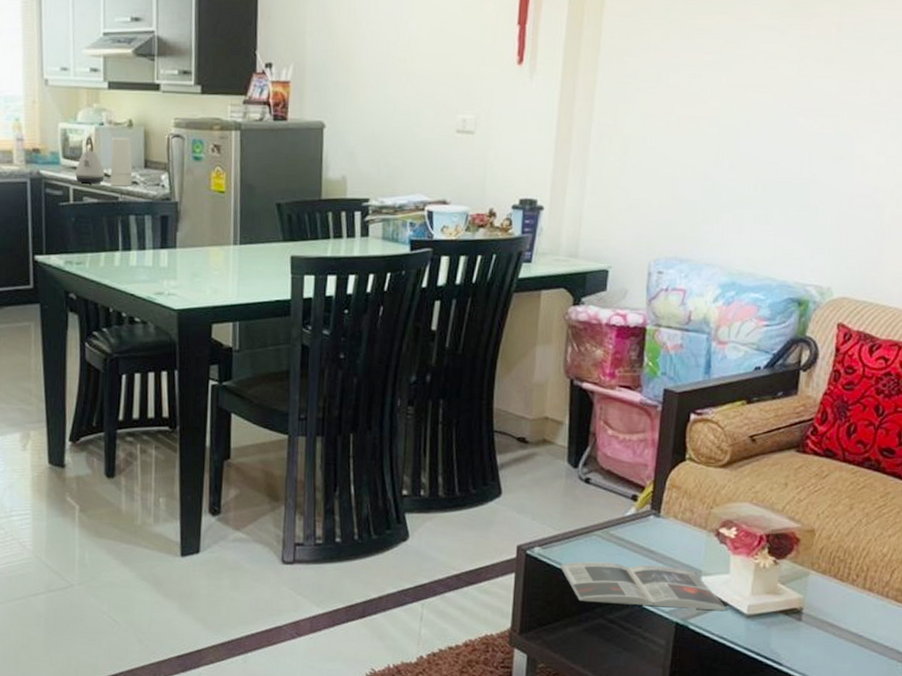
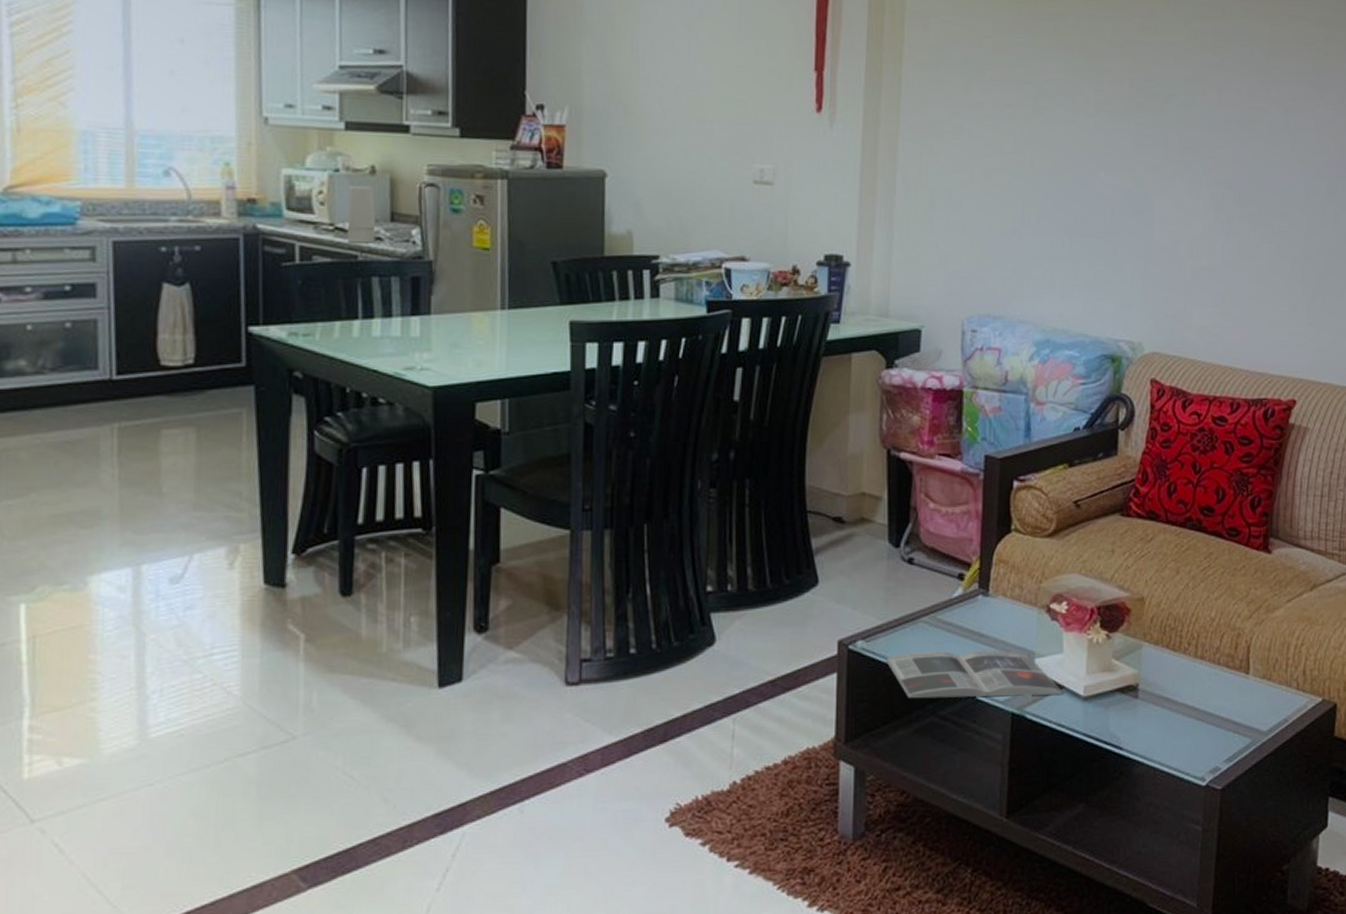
kettle: present [75,136,105,184] -> none [302,184,341,240]

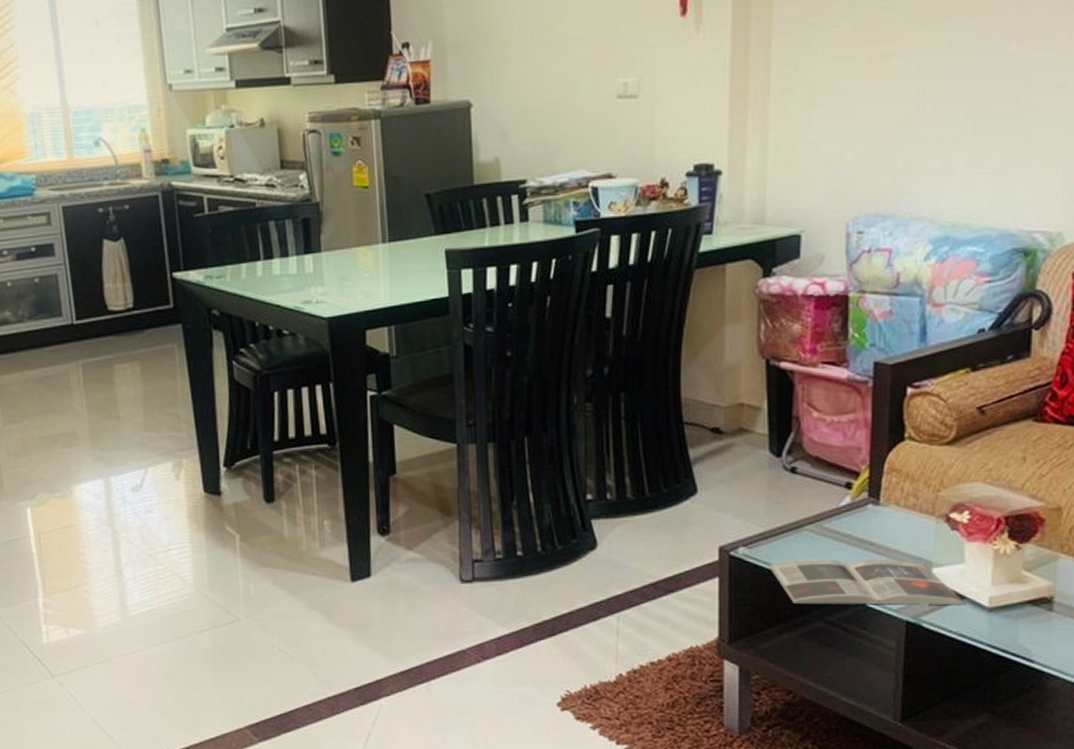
canister: present [347,185,376,243] -> none [243,137,270,192]

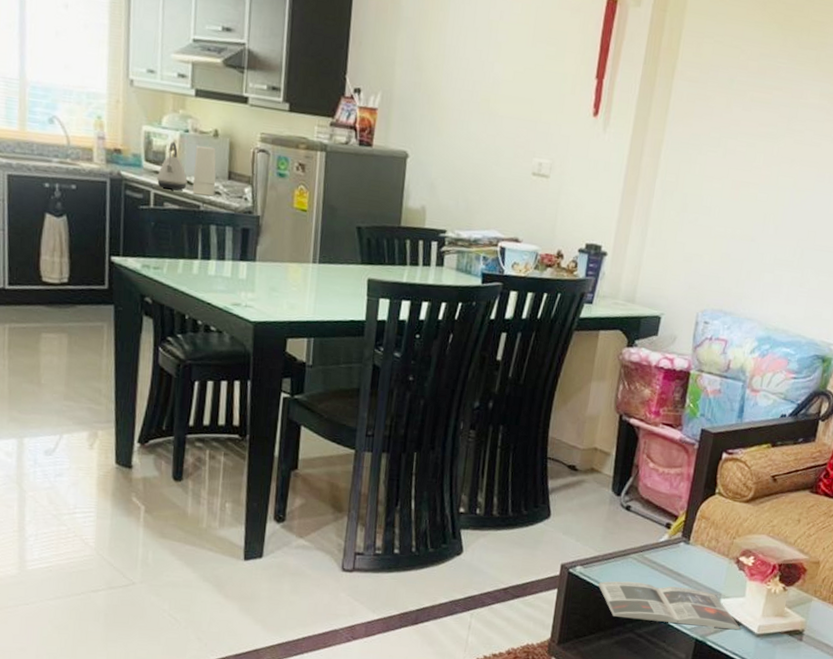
kettle: none [208,140,239,192] -> present [157,141,188,191]
canister: none [243,137,270,192] -> present [192,145,216,197]

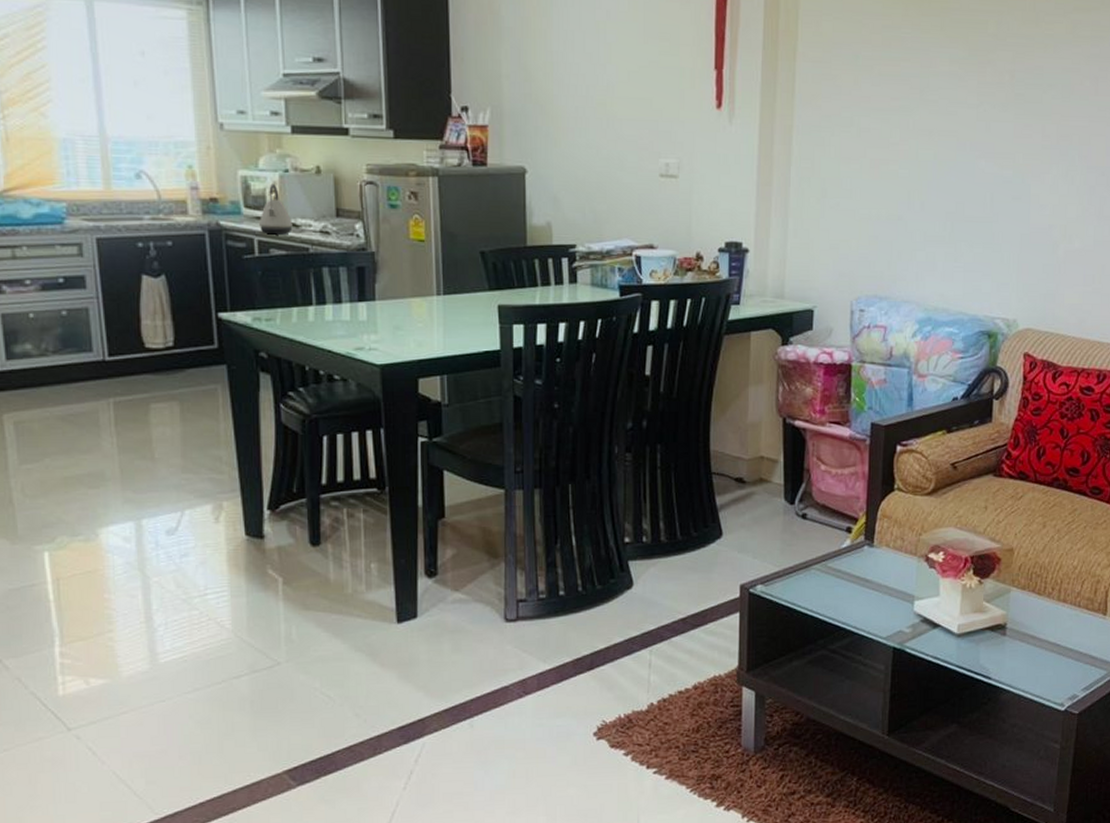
canister: present [192,145,216,197] -> none [297,184,324,237]
magazine: present [598,581,741,630] -> none [782,593,940,635]

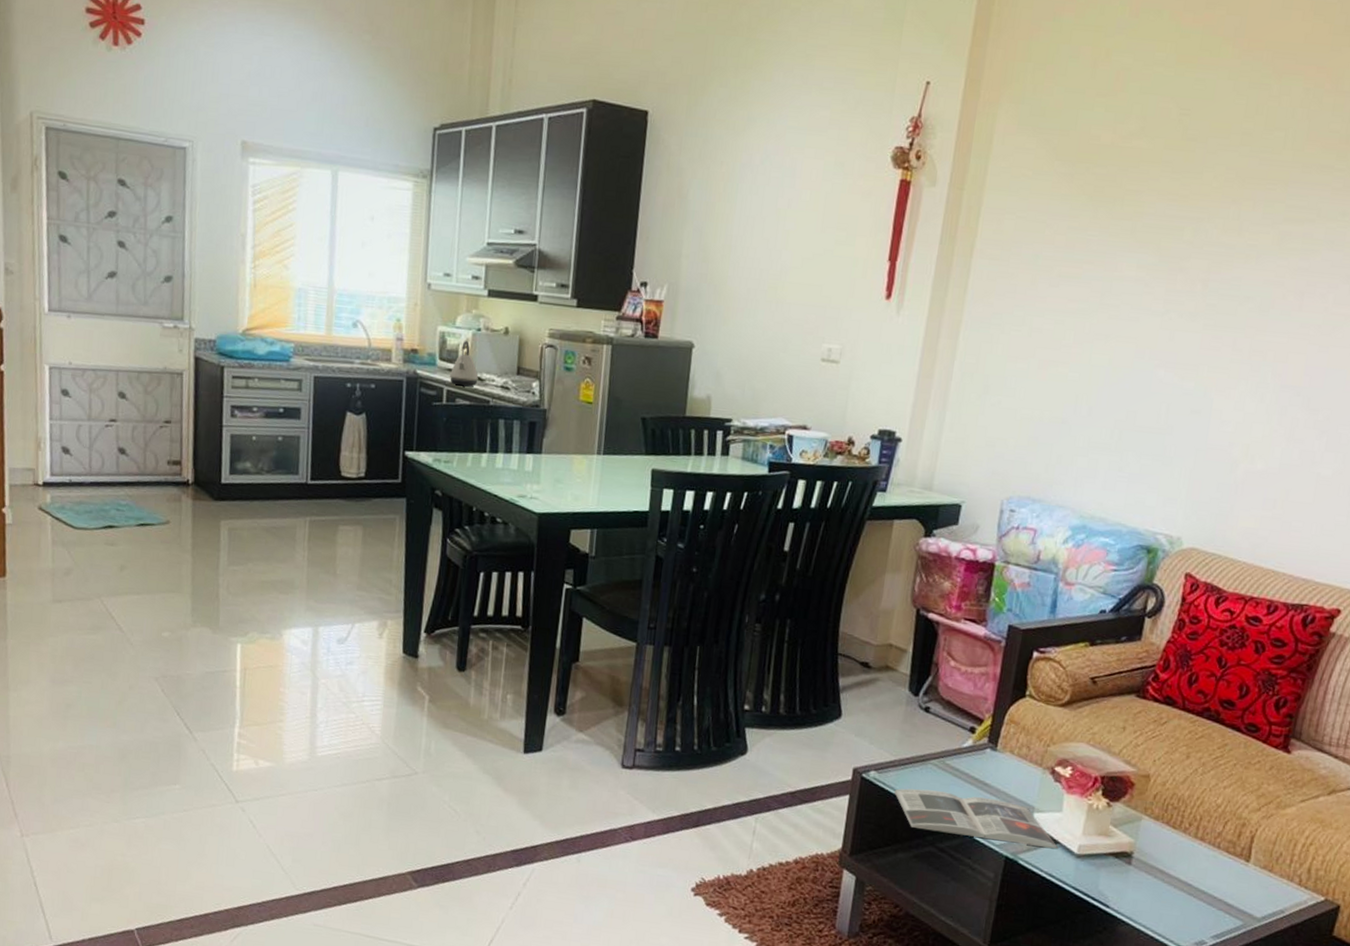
magazine: none [782,593,940,635] -> present [894,788,1059,849]

